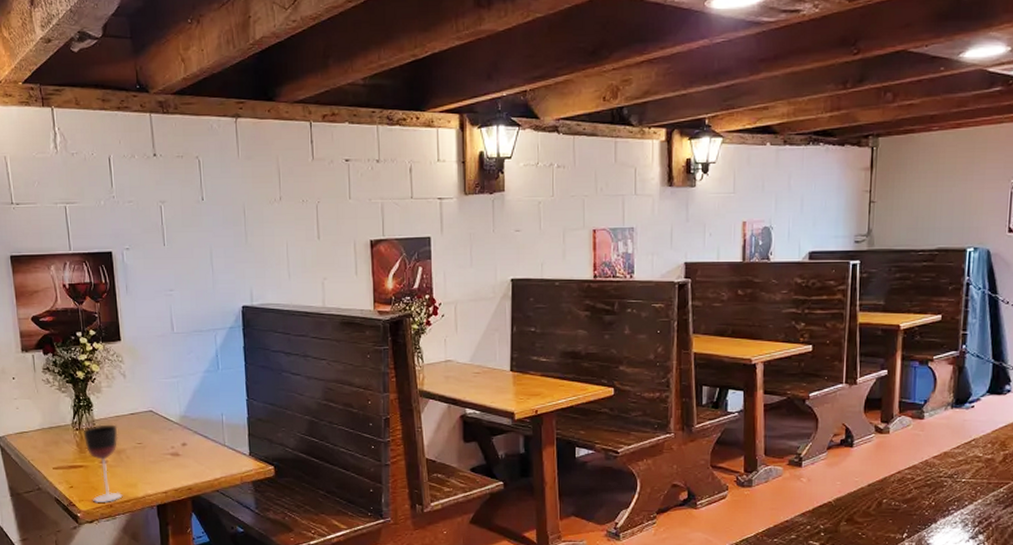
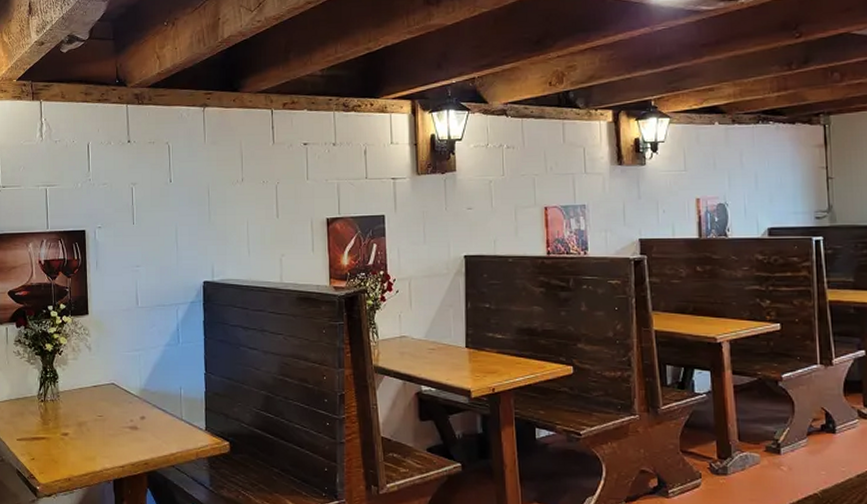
wineglass: present [83,424,123,504] -> none [47,396,81,477]

